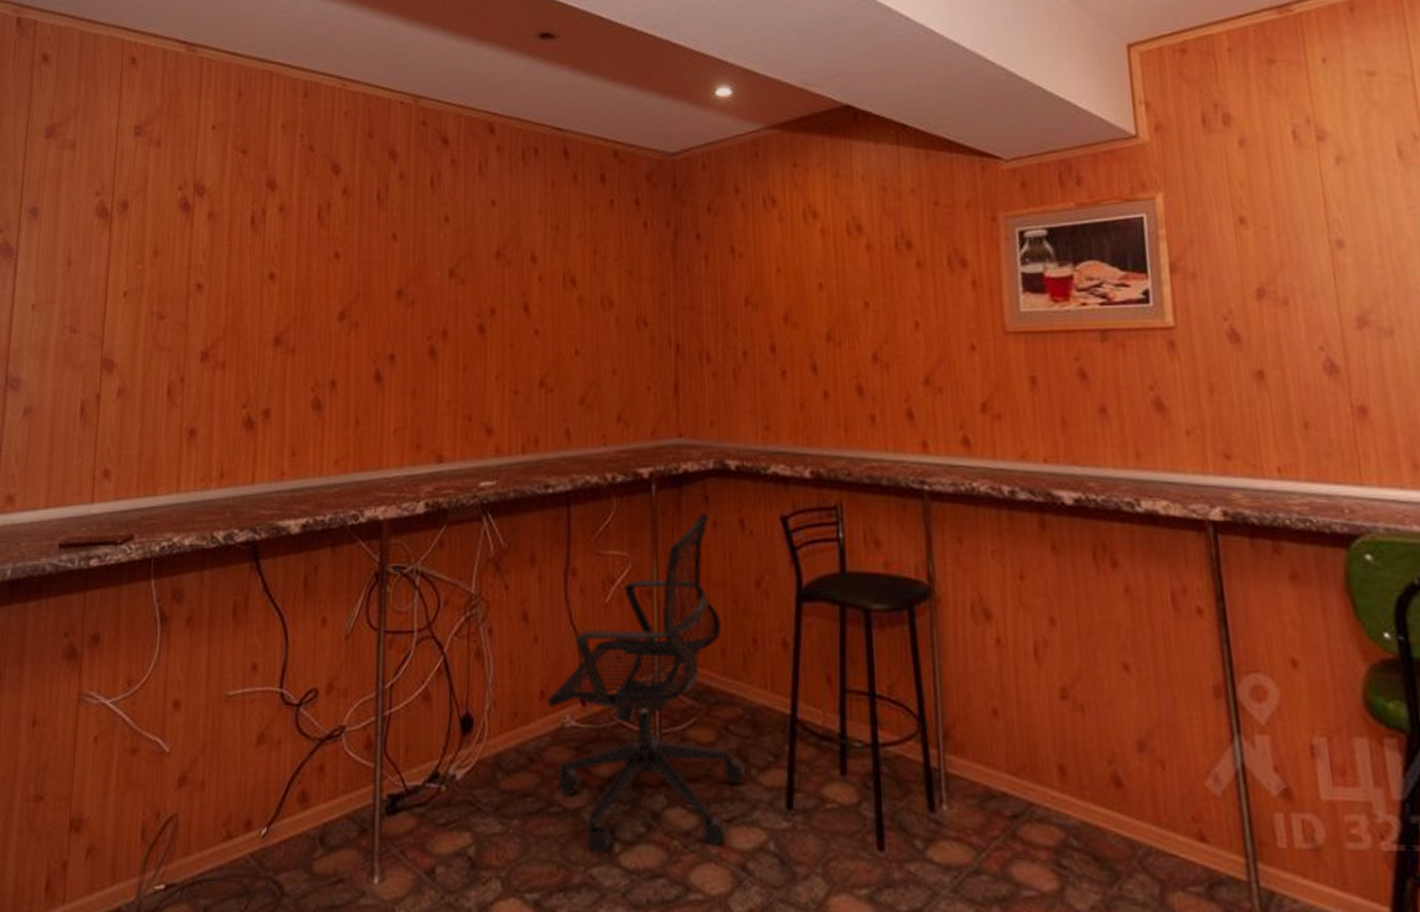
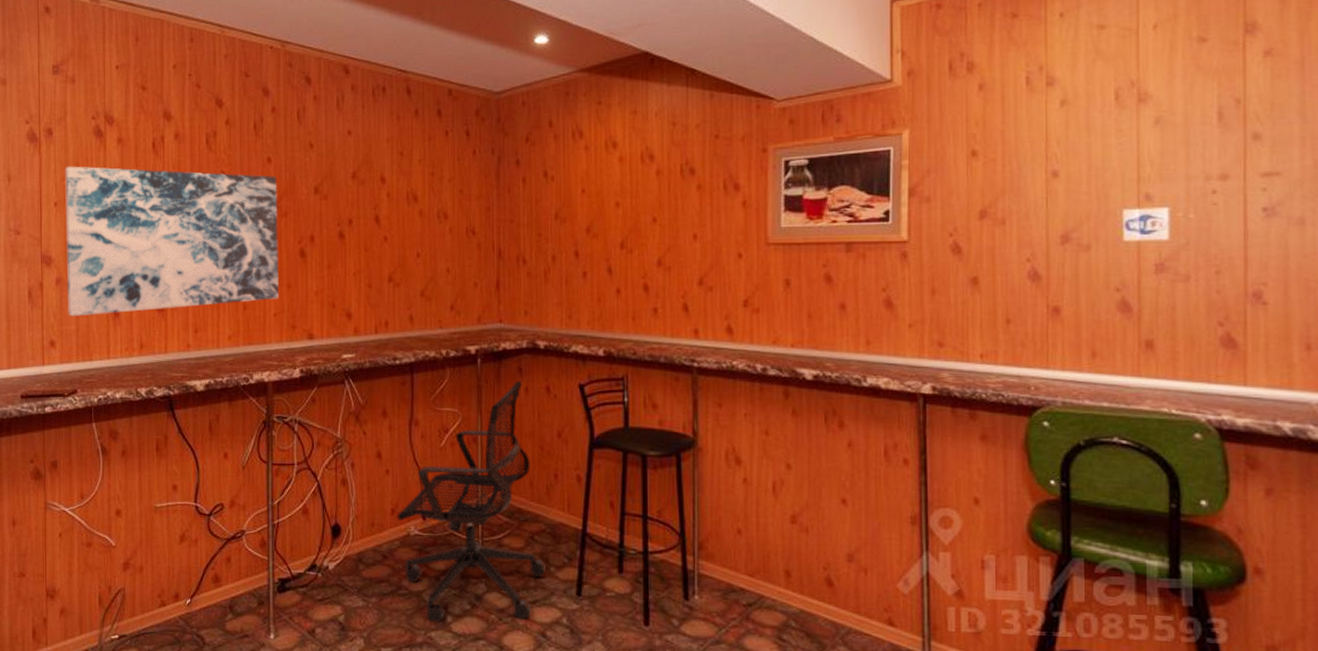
wall art: none [129,246,404,438] -> present [65,166,279,316]

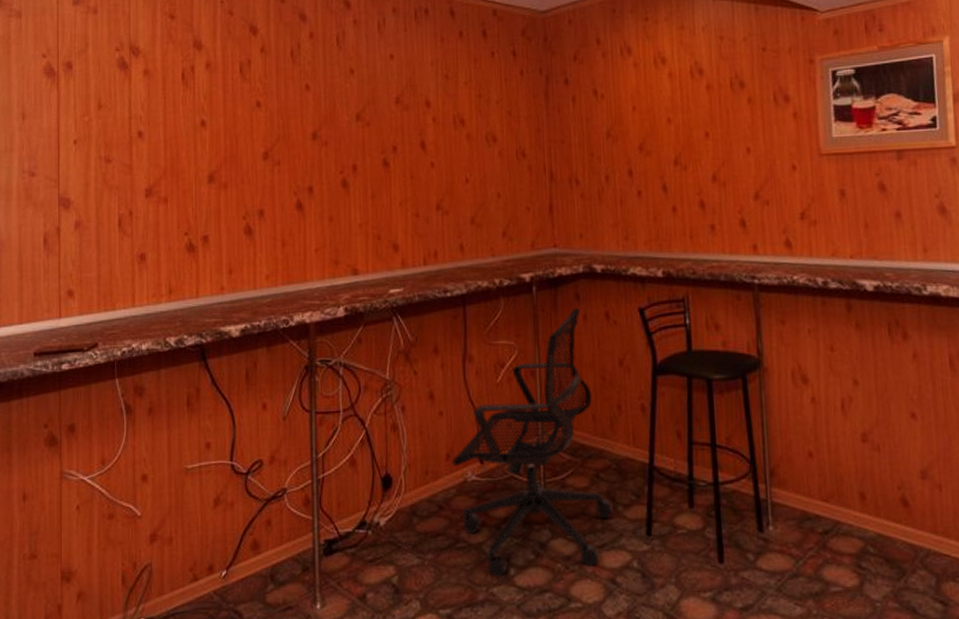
wall art: present [65,166,279,316] -> none [86,100,320,263]

